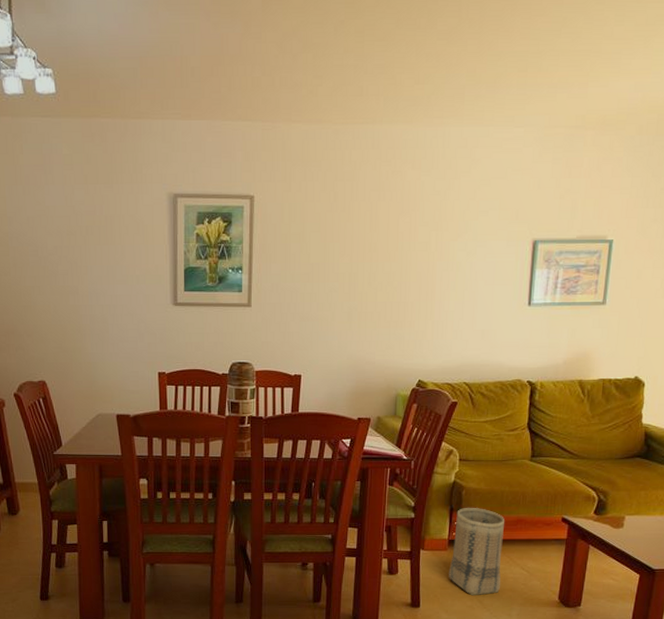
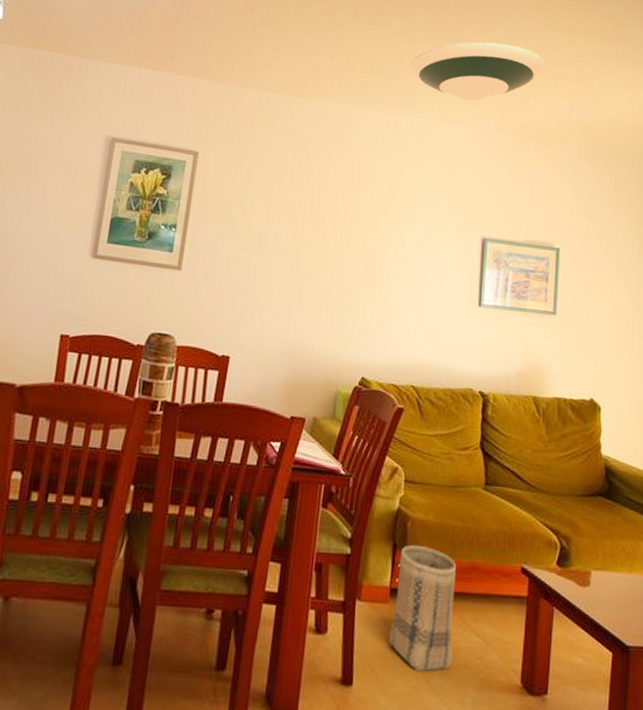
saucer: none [458,25,609,98] -> present [410,42,546,102]

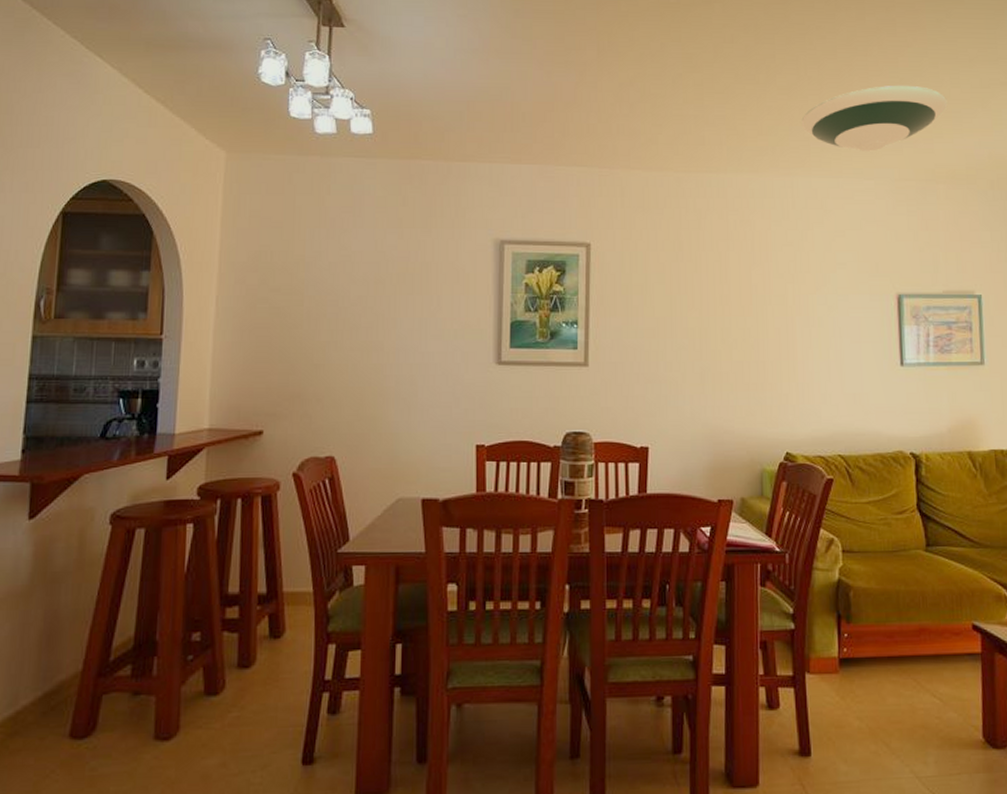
basket: present [389,545,456,672] -> none [843,614,910,737]

